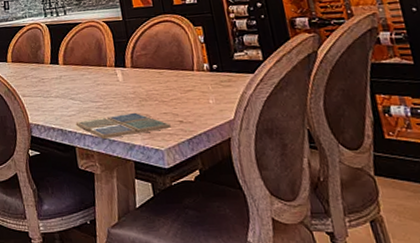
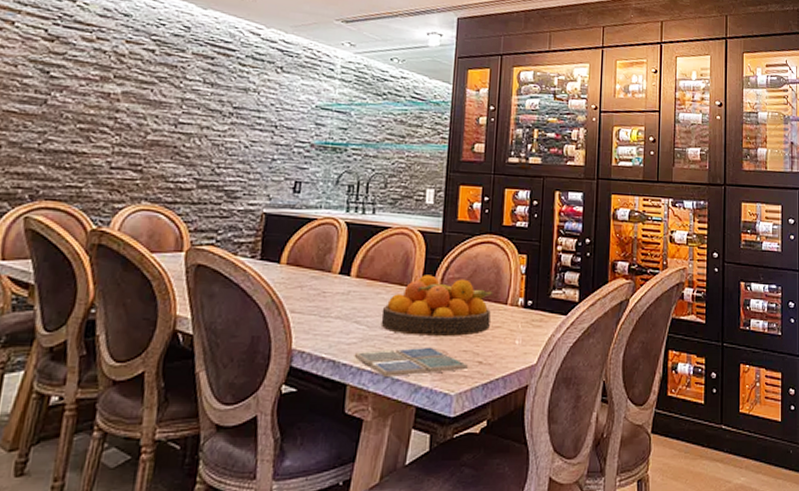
fruit bowl: none [89,54,183,105] -> present [381,275,493,336]

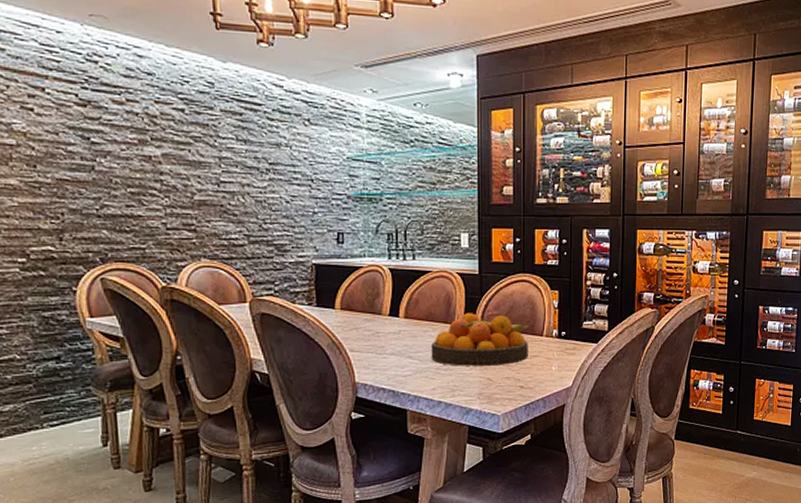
drink coaster: present [354,346,468,377] -> none [410,375,511,402]

